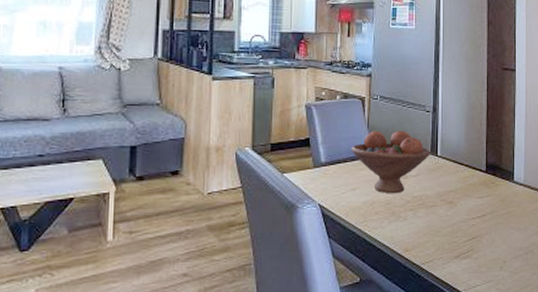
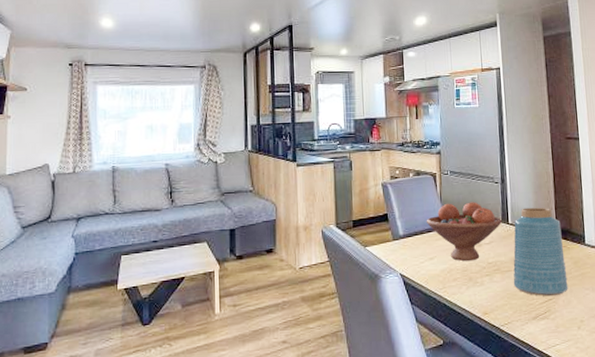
vase: none [438,140,493,235] -> present [513,207,568,297]

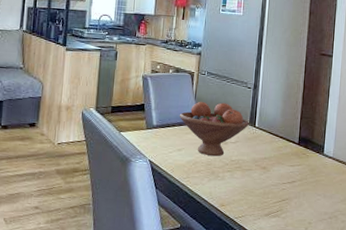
vase: present [513,207,568,297] -> none [252,114,304,198]

